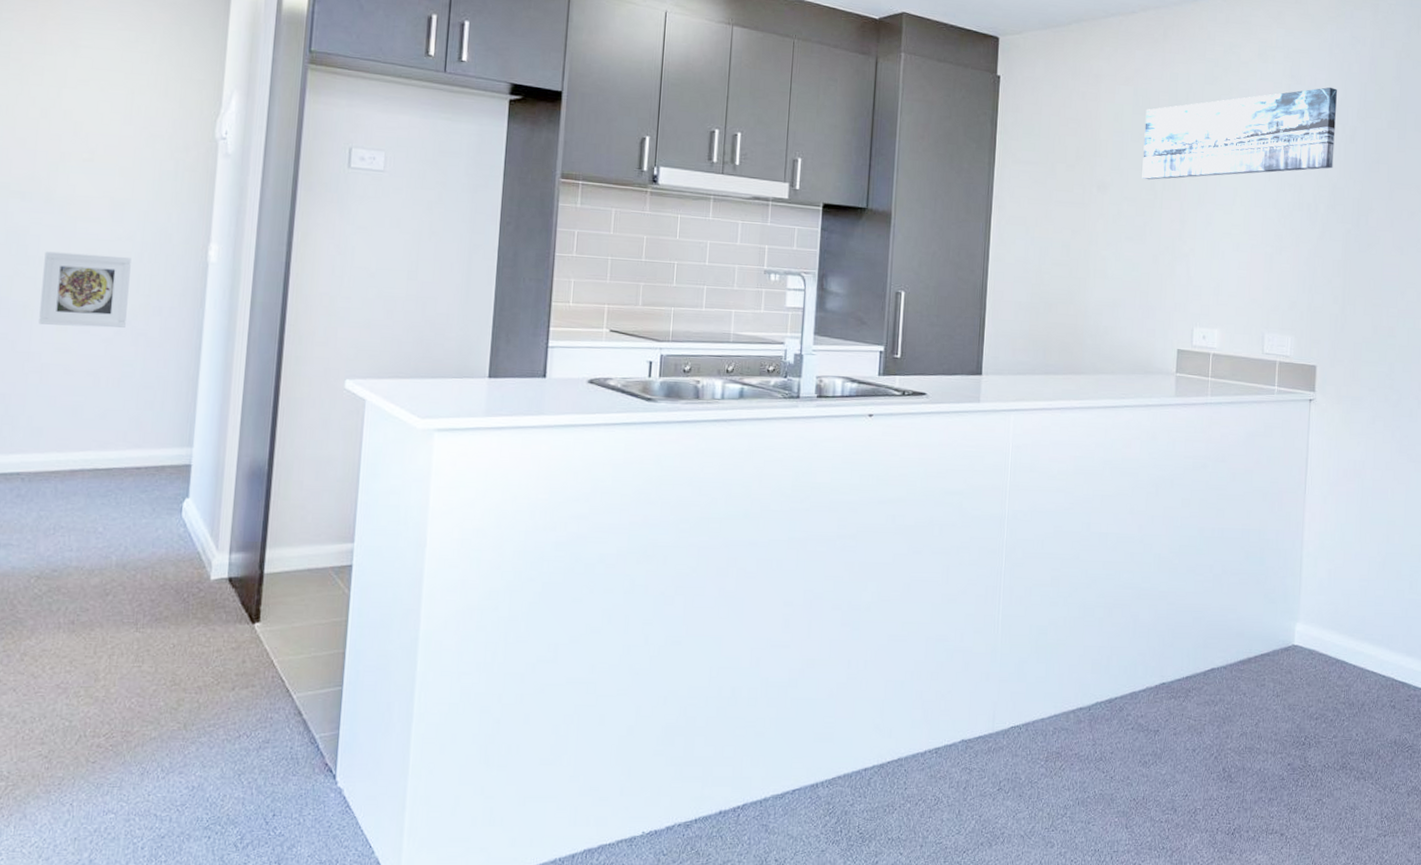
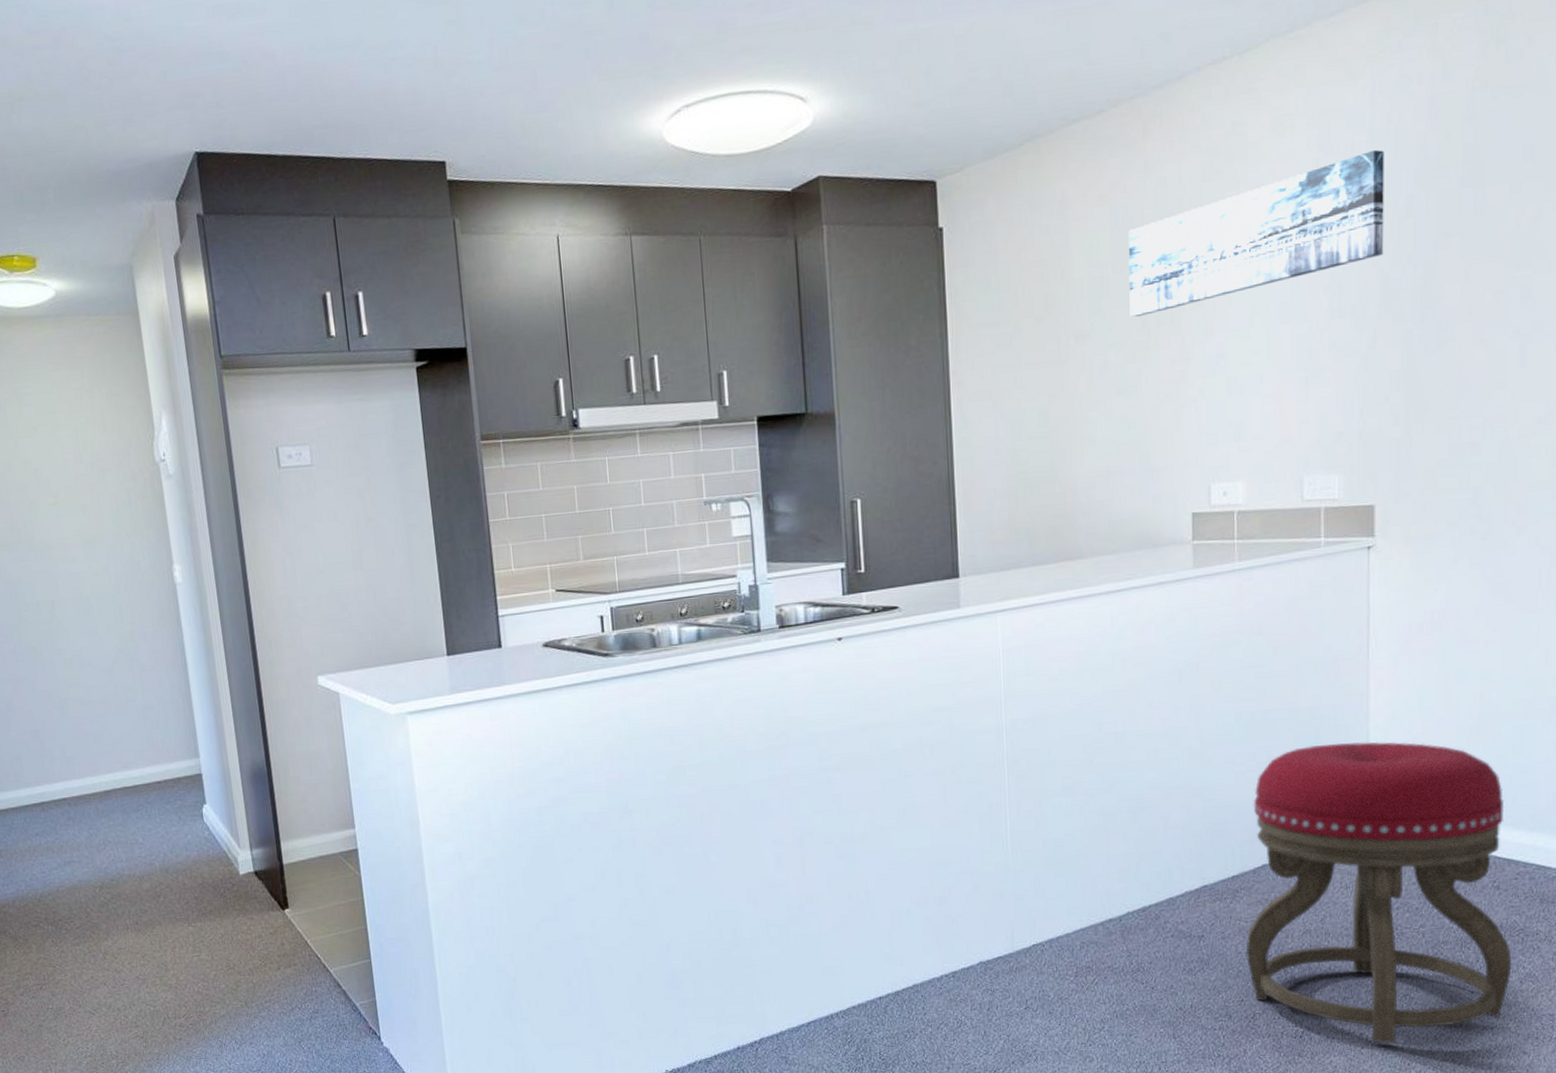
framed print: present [39,251,131,328] -> none [39,589,120,664]
stool: none [1192,564,1403,846] -> present [1245,741,1512,1044]

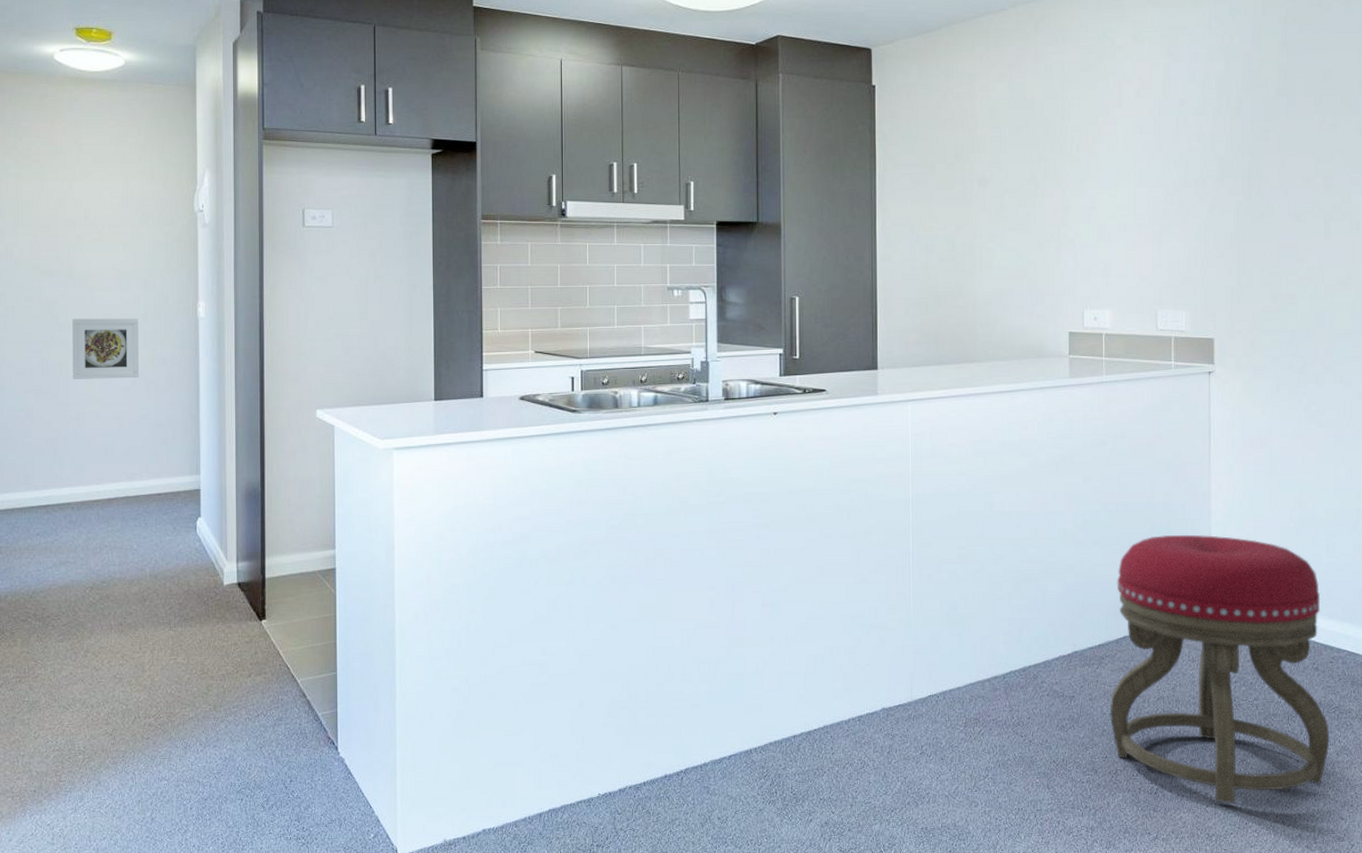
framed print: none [39,589,120,664] -> present [72,318,139,379]
wall art: present [1128,149,1384,318] -> none [1021,61,1219,171]

